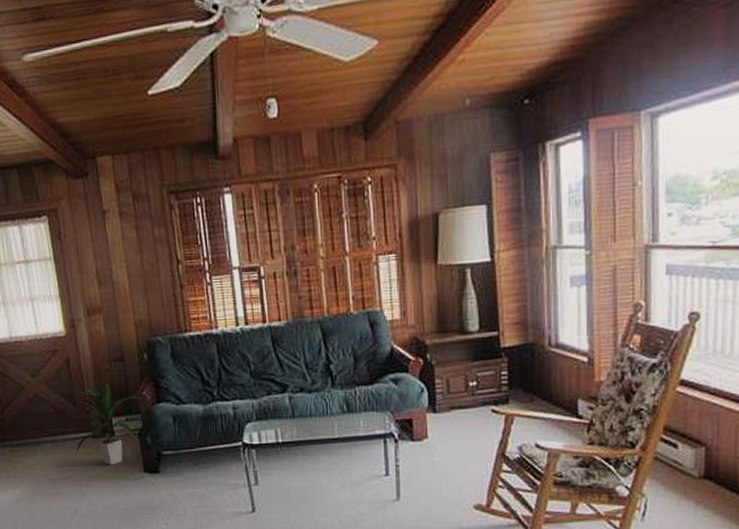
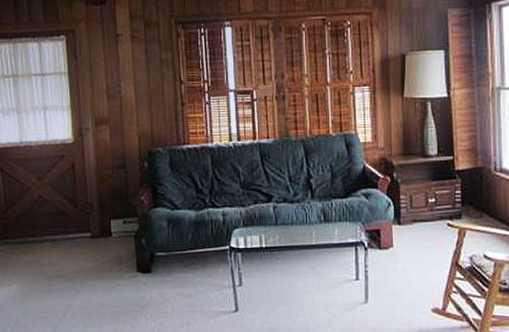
indoor plant: present [76,382,138,465] -> none [74,187,136,264]

